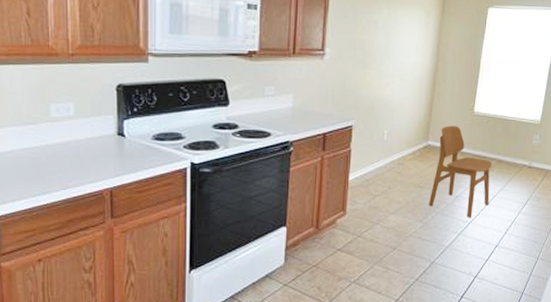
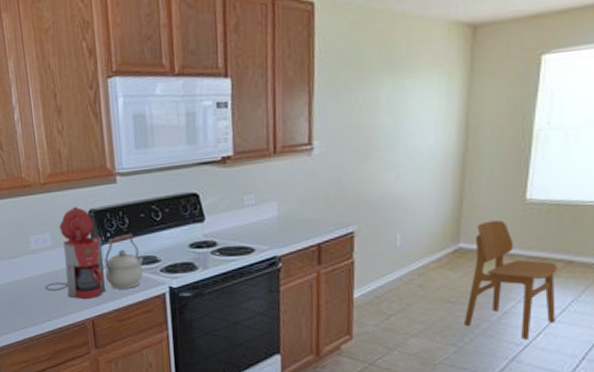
coffee maker: none [63,79,128,169] -> present [45,206,106,299]
kettle: none [128,110,168,162] -> present [105,233,143,289]

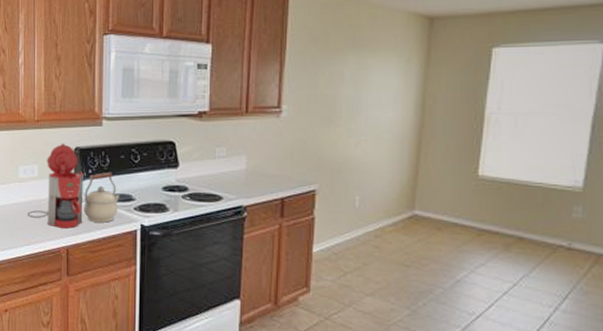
dining chair: present [465,220,558,340] -> none [418,192,509,310]

